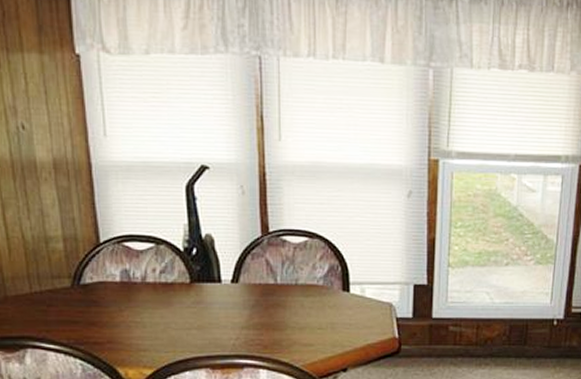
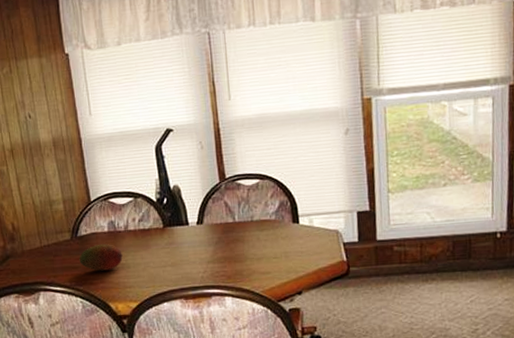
fruit: none [81,295,137,329] -> present [79,243,123,271]

